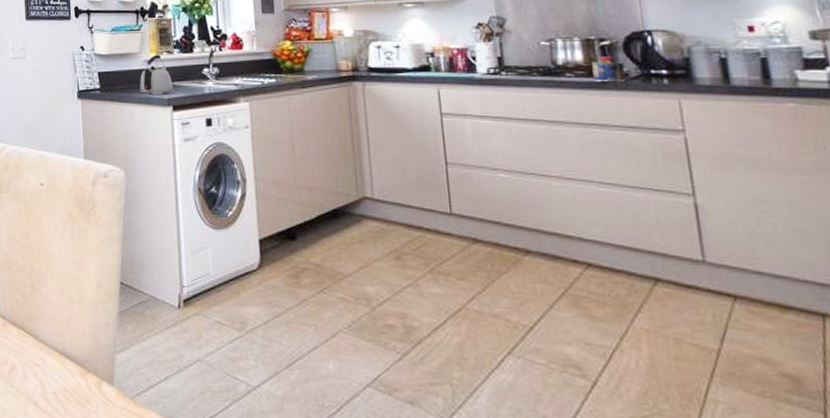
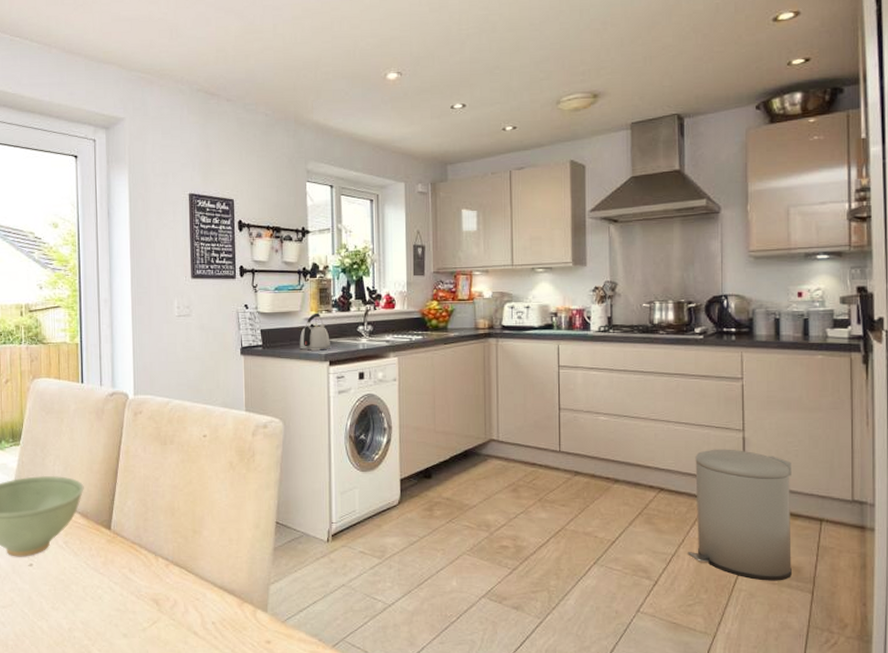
canister: present [592,56,627,83] -> none [679,317,705,339]
pedal bin: none [631,217,790,393] -> present [687,449,792,581]

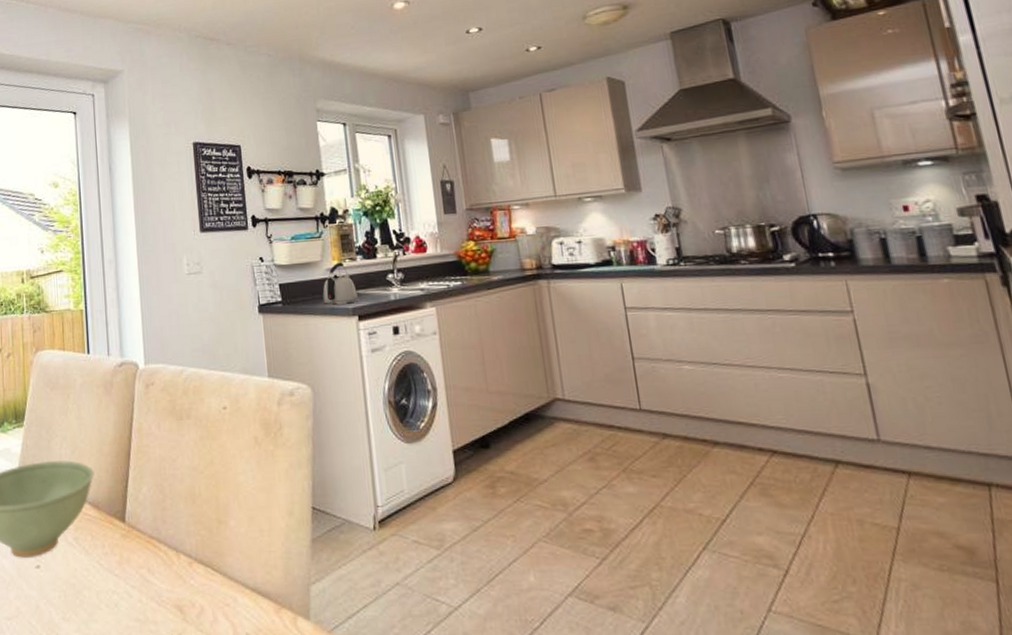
pedal bin: present [687,449,792,581] -> none [810,398,964,567]

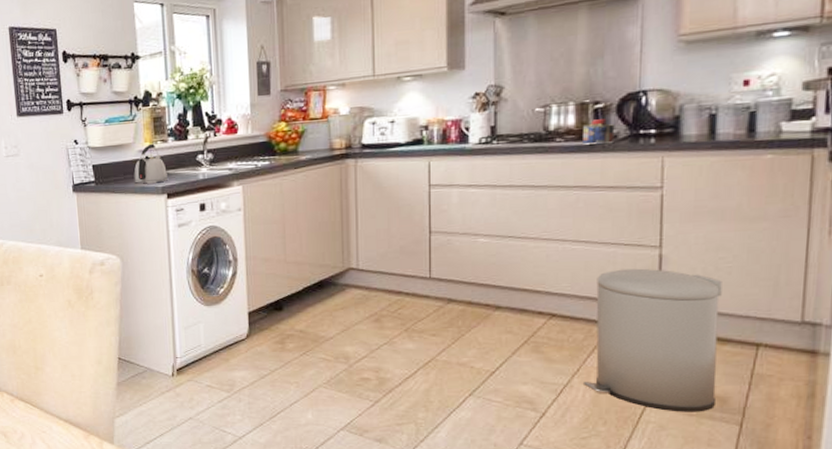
canister: none [764,242,797,268] -> present [581,119,615,146]
pedal bin: none [810,398,964,567] -> present [582,268,722,412]

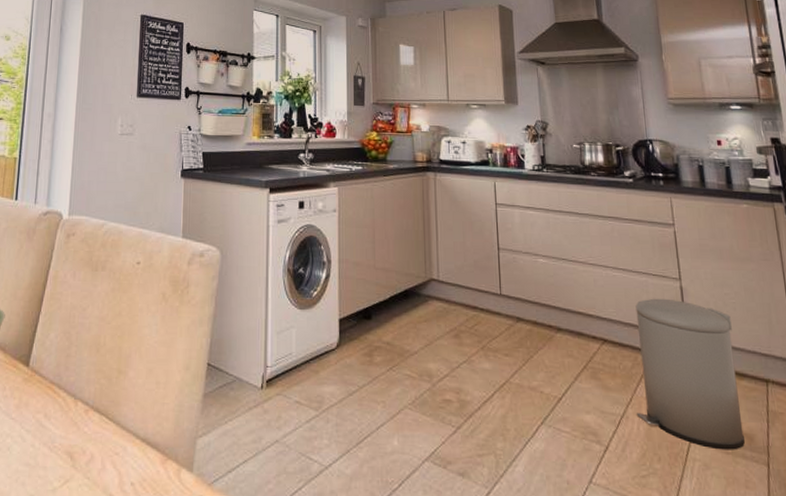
kettle: present [133,143,168,184] -> none [240,138,271,177]
canister: present [581,119,615,146] -> none [610,160,634,182]

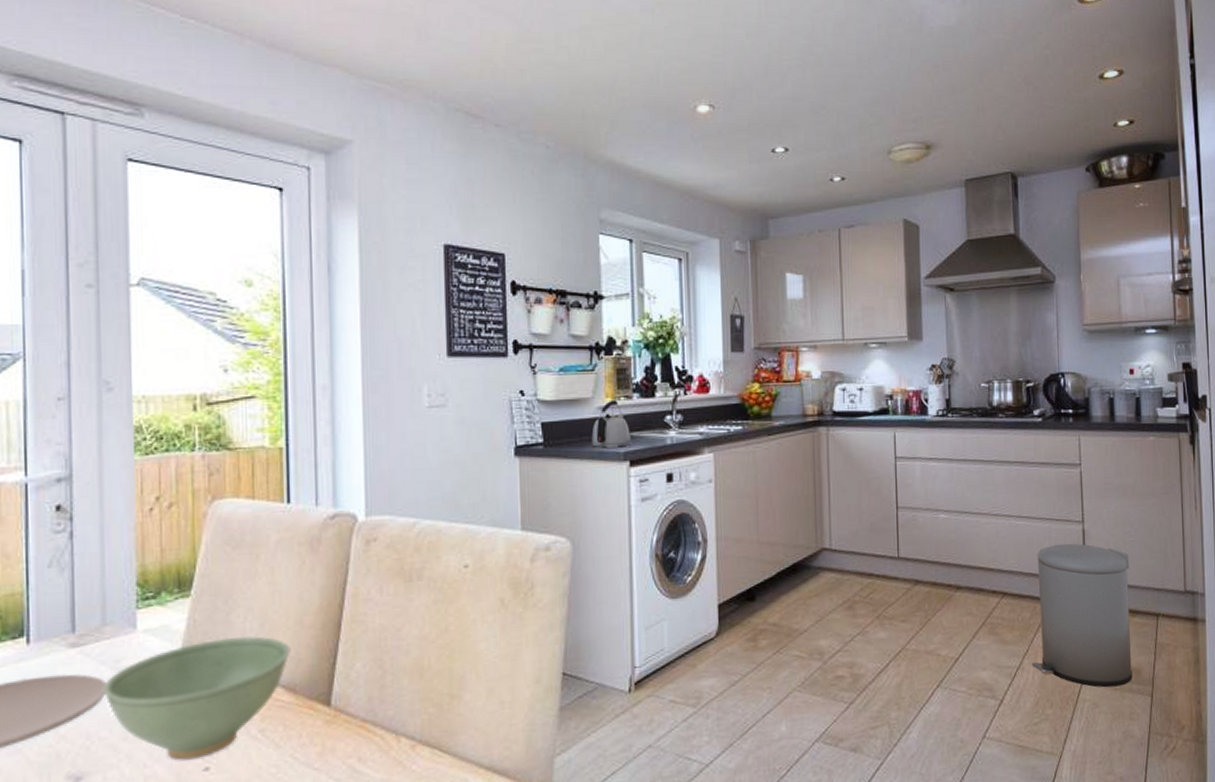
kettle: none [240,138,271,177] -> present [591,399,631,448]

